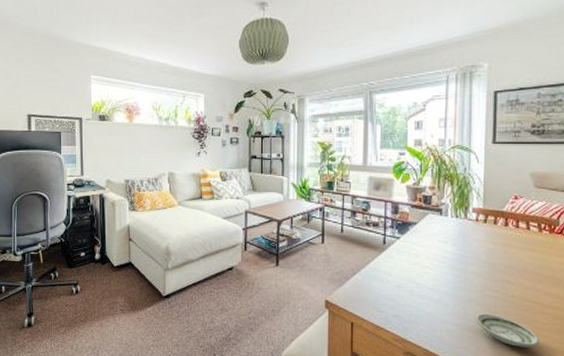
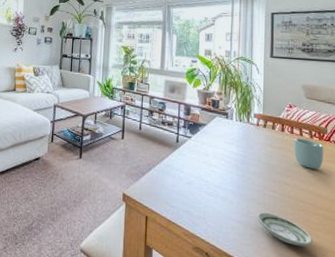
cup: none [520,232,554,265] -> present [294,138,323,169]

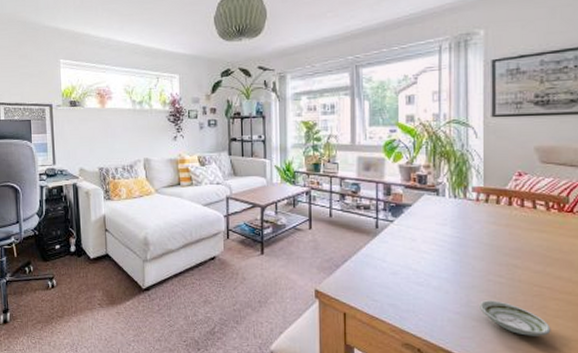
cup: present [294,138,323,169] -> none [526,211,564,247]

